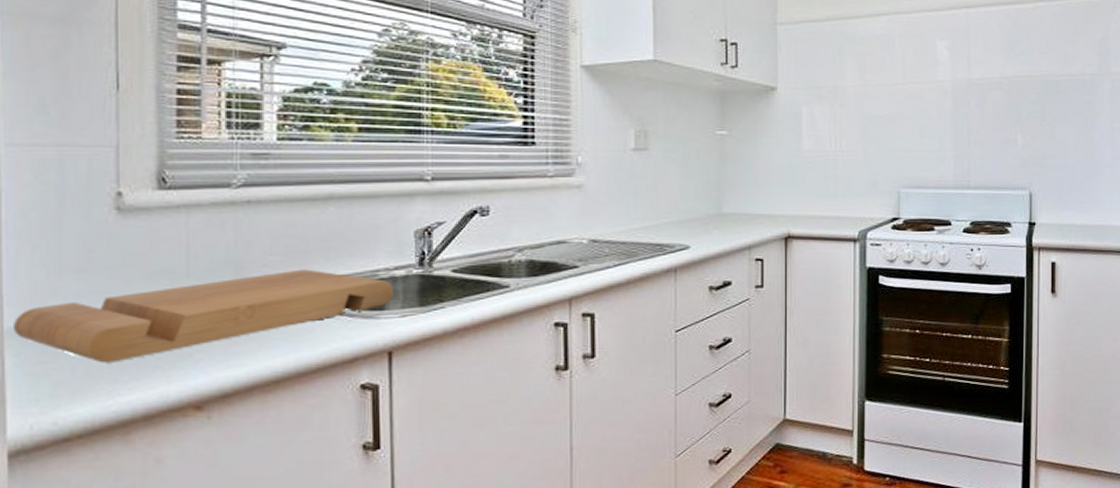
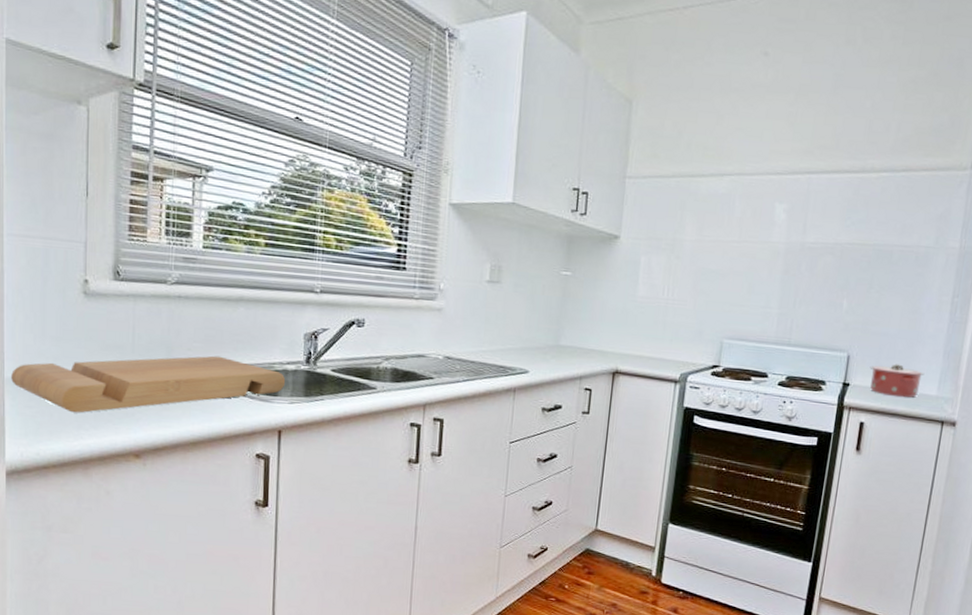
casserole: none [1053,197,1108,232] -> present [869,364,925,399]

